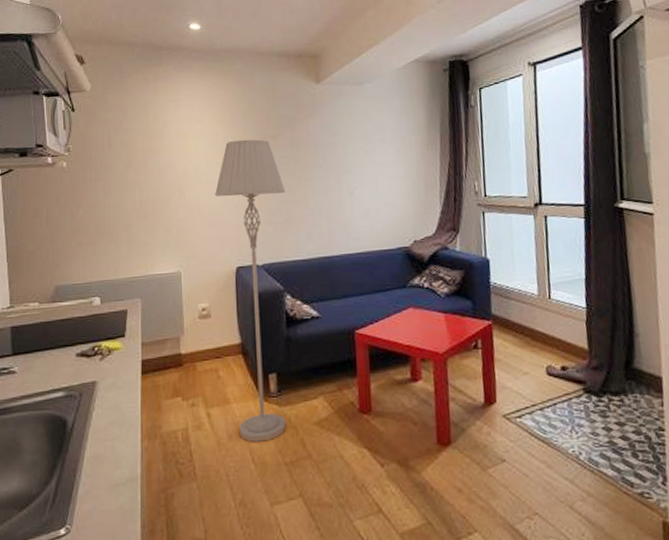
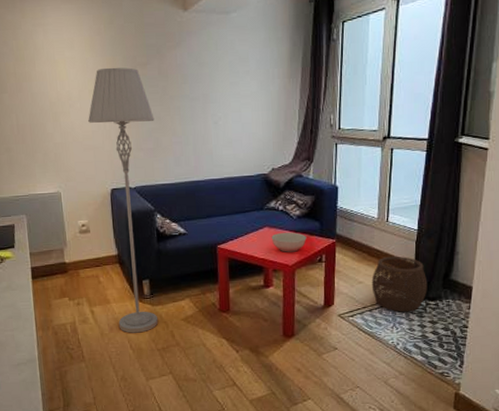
bowl: none [417,313,458,338] -> present [271,232,307,252]
woven basket: none [538,339,608,411] -> present [371,256,428,312]

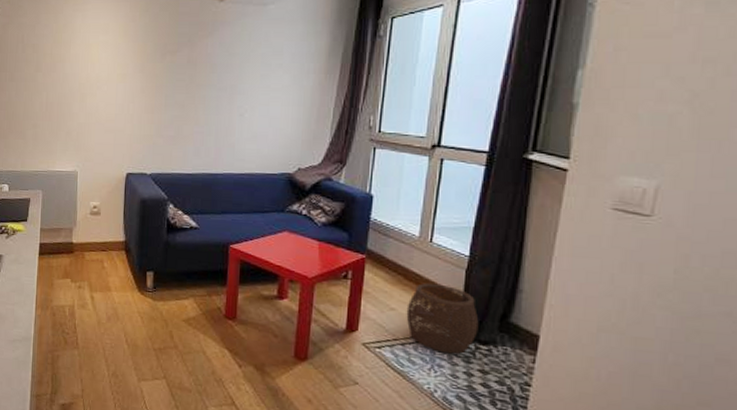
floor lamp: present [88,67,159,333] -> none [113,53,178,328]
bowl: present [271,232,307,252] -> none [290,240,332,263]

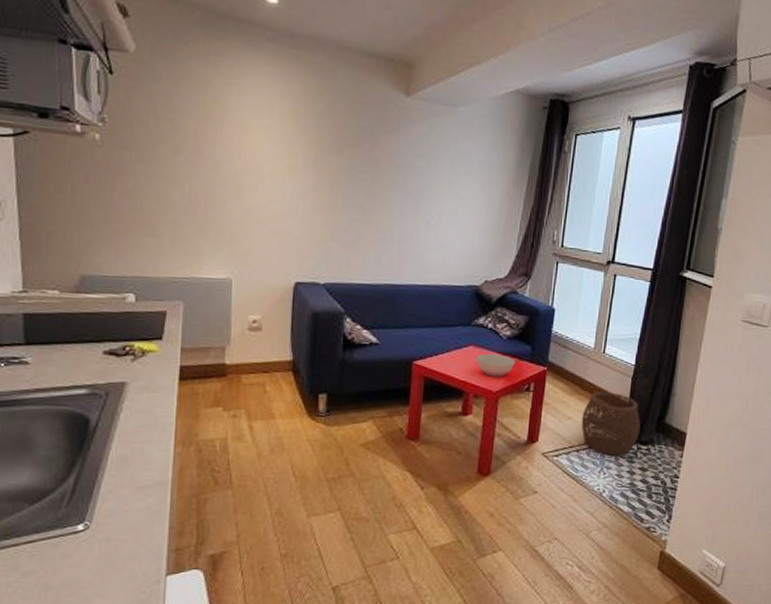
bowl: none [290,240,332,263] -> present [476,354,516,377]

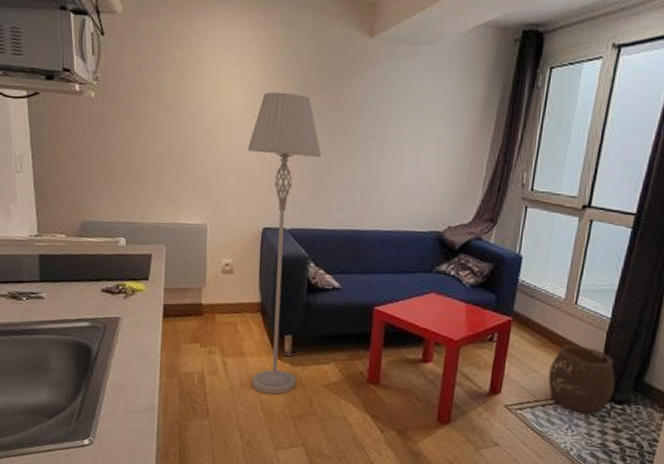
floor lamp: none [278,143,358,458] -> present [248,91,322,395]
bowl: present [476,354,516,377] -> none [437,301,479,326]

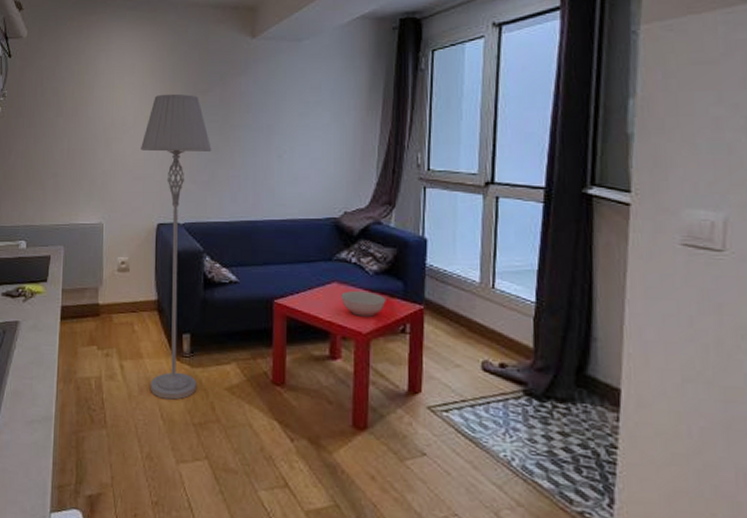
bowl: none [437,301,479,326] -> present [341,291,386,317]
woven basket: present [548,345,616,414] -> none [473,334,554,415]

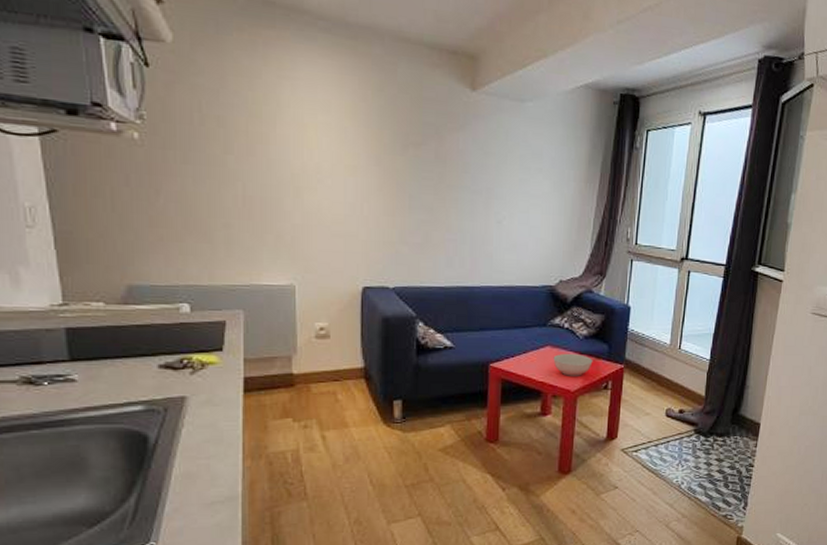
floor lamp: present [141,93,212,400] -> none [341,141,426,465]

